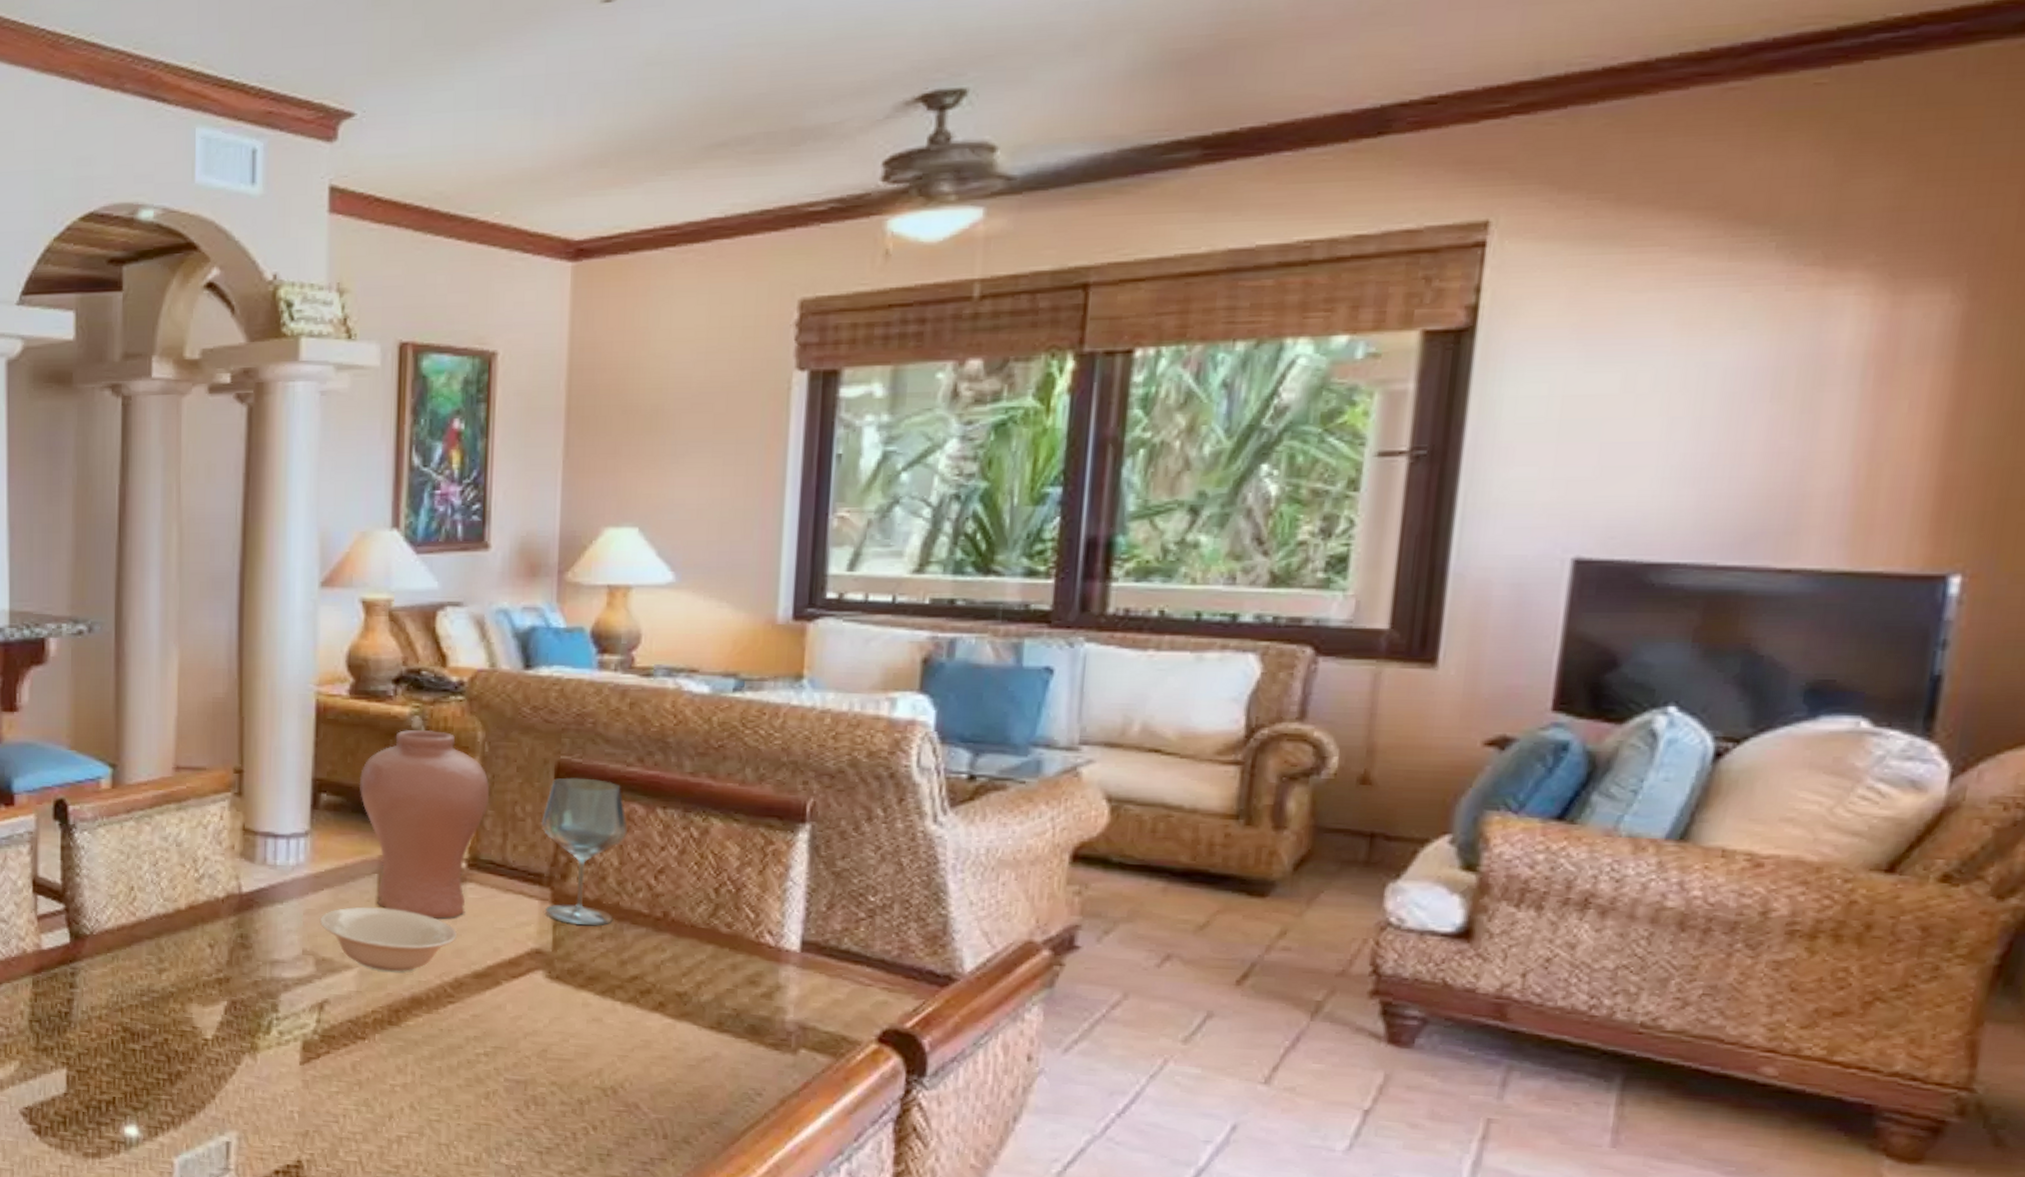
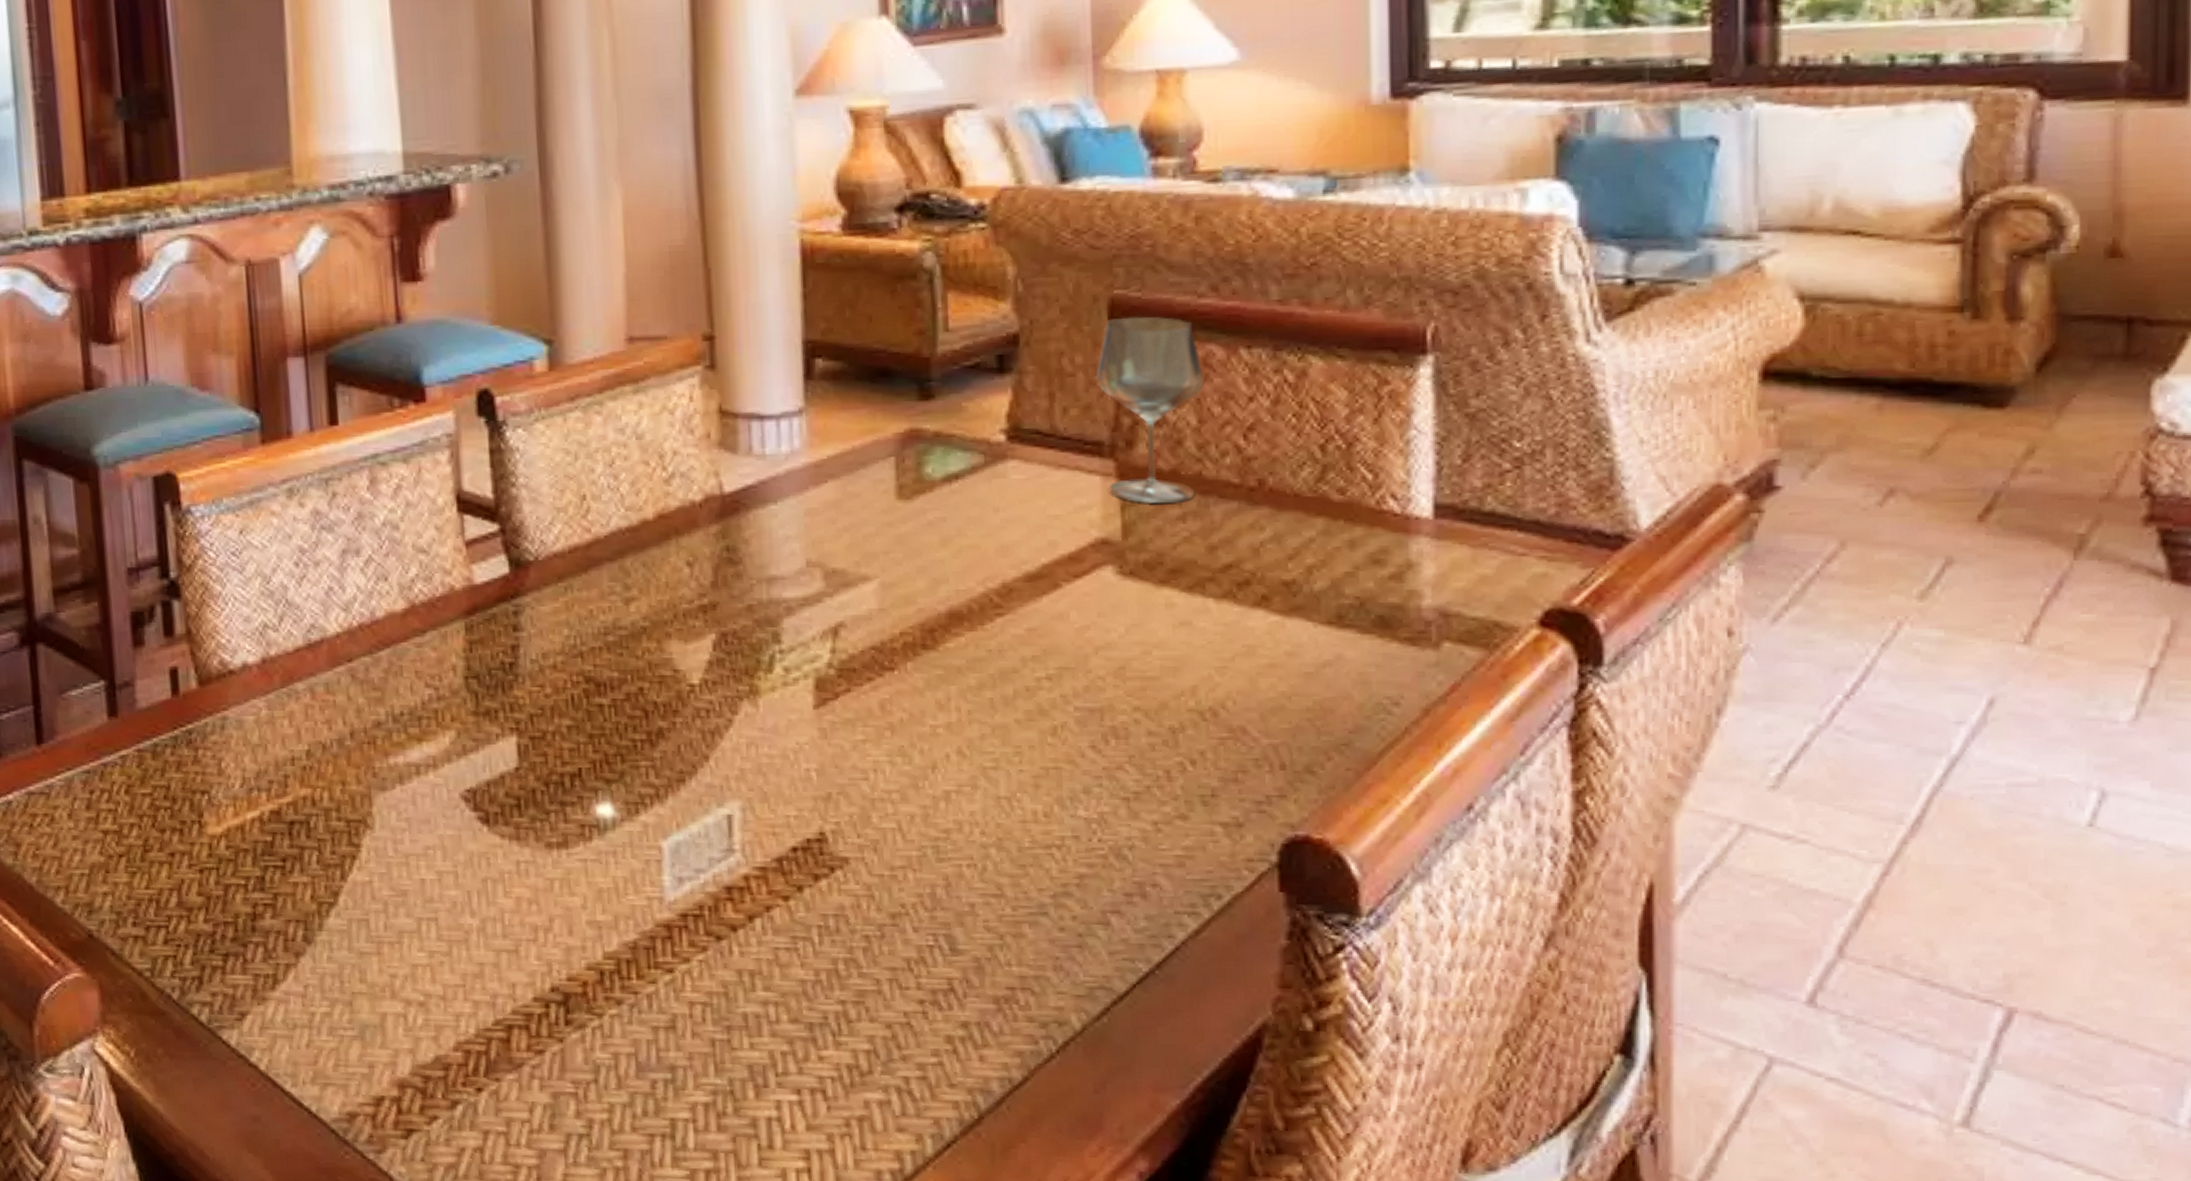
bowl: present [319,906,457,972] -> none [825,499,1000,581]
vase: present [359,729,490,919] -> none [862,268,1029,509]

